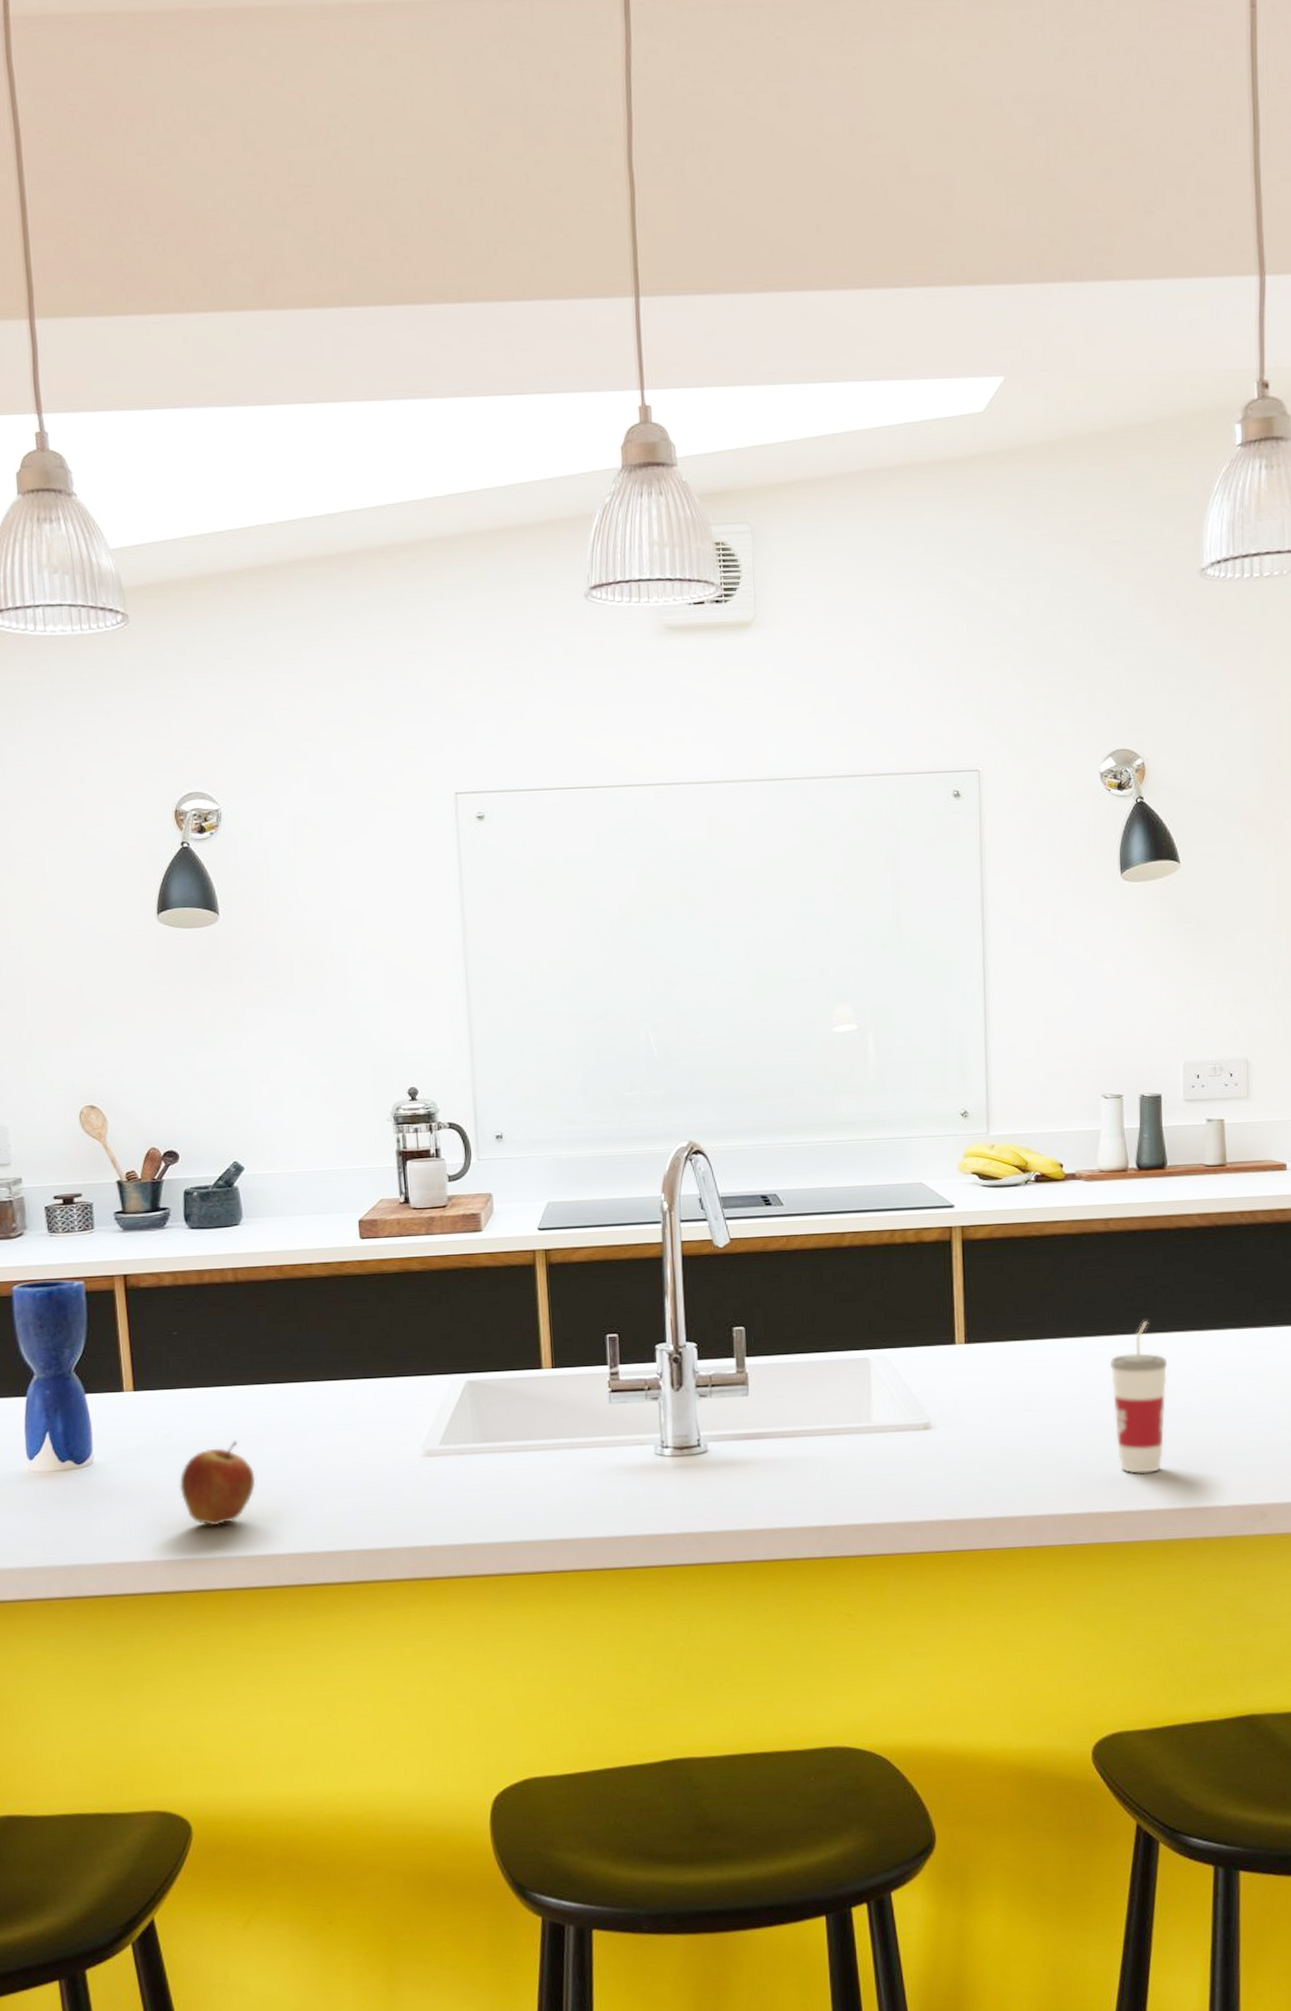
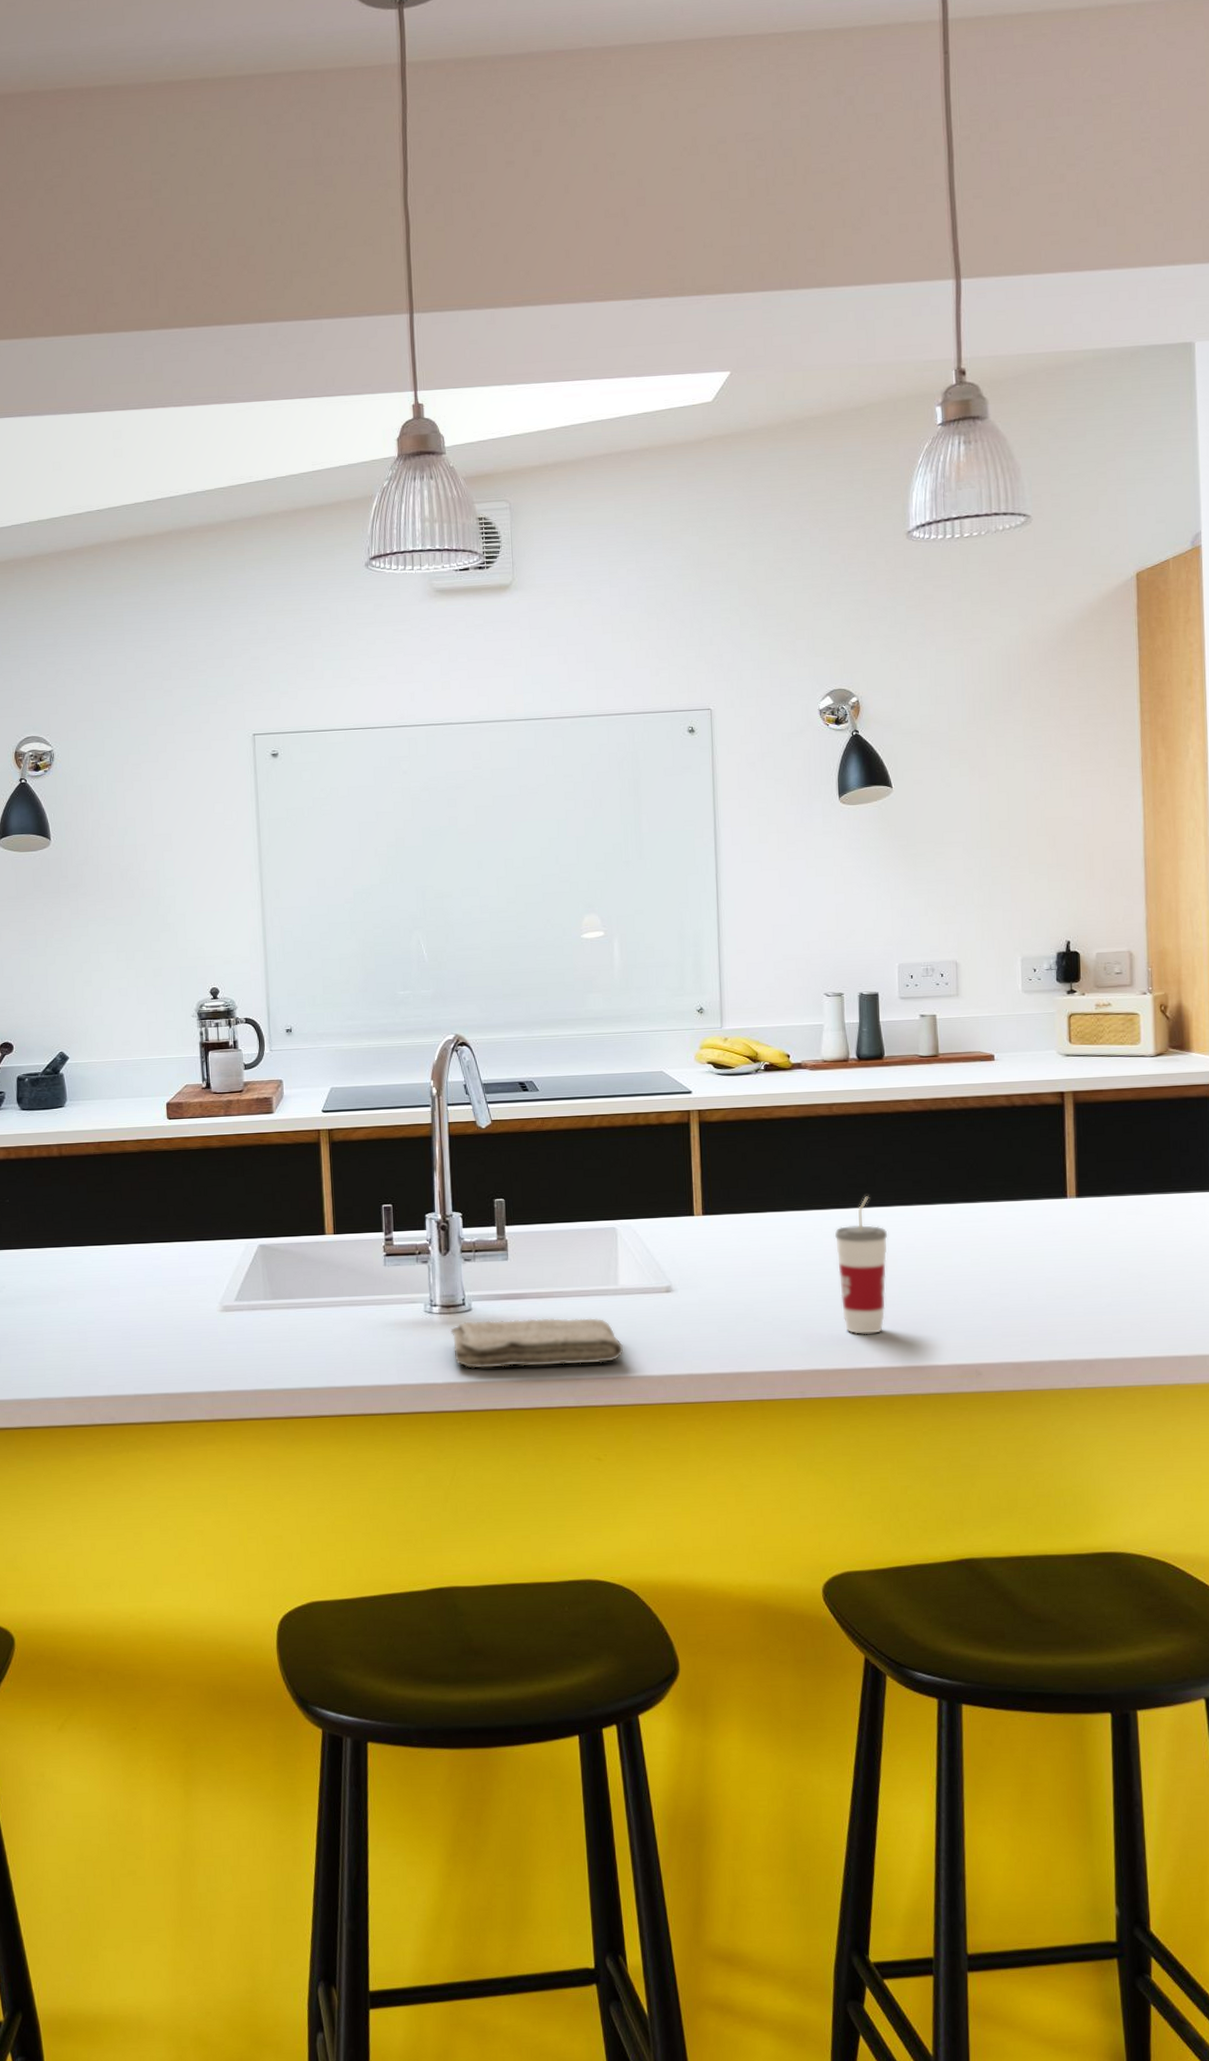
fruit: present [179,1441,256,1526] -> none [8,1296,75,1371]
washcloth: none [684,1459,877,1517] -> present [450,1317,624,1369]

